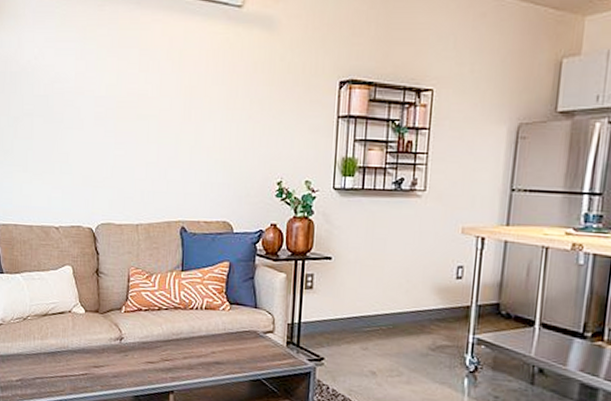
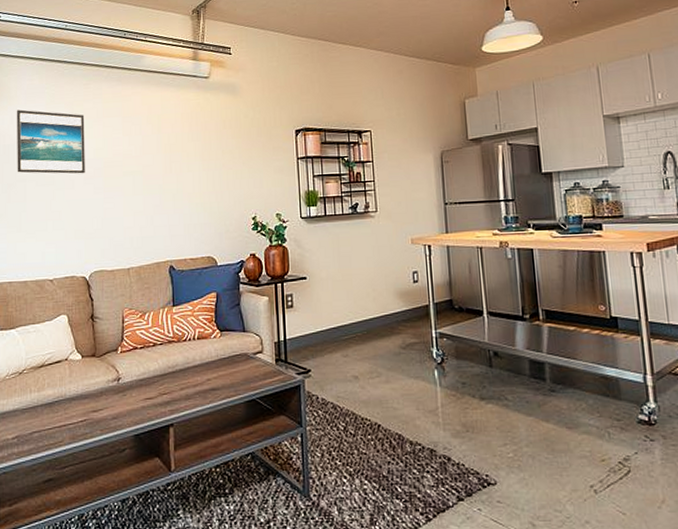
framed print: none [24,31,98,113] -> present [16,109,85,174]

